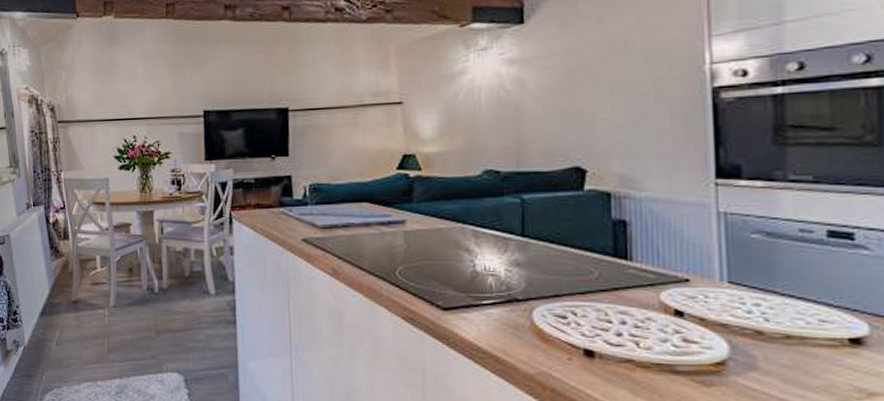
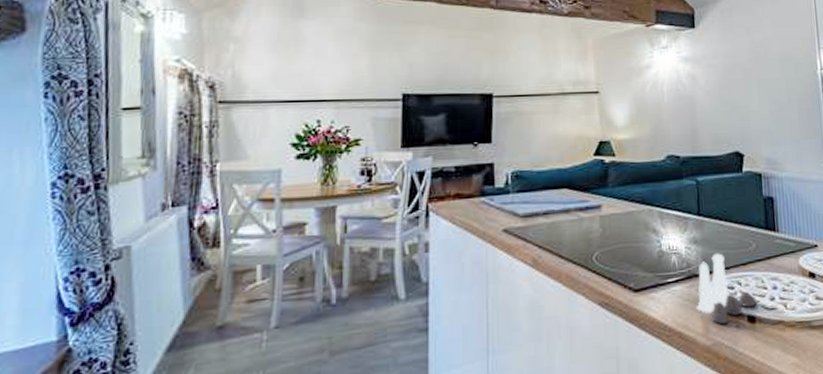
salt and pepper shaker set: none [517,279,597,355] -> present [696,253,757,325]

